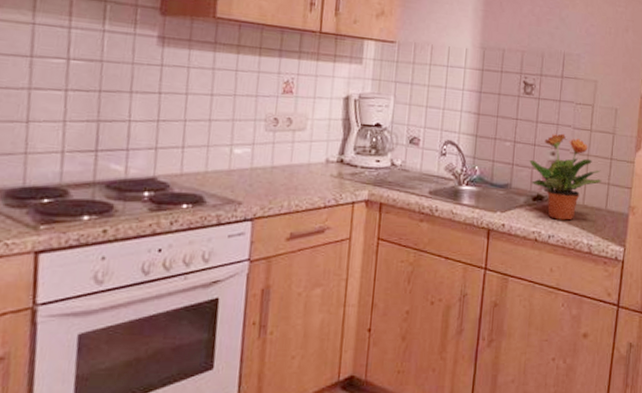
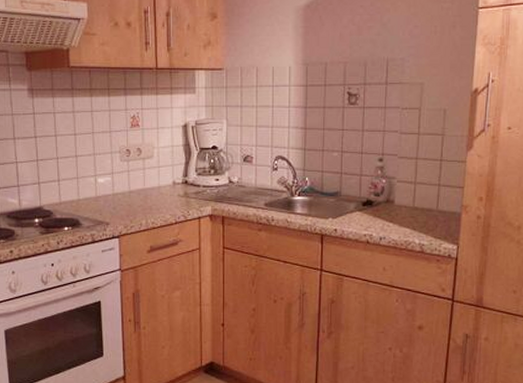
potted plant: present [529,133,602,220] -> none [357,139,432,222]

